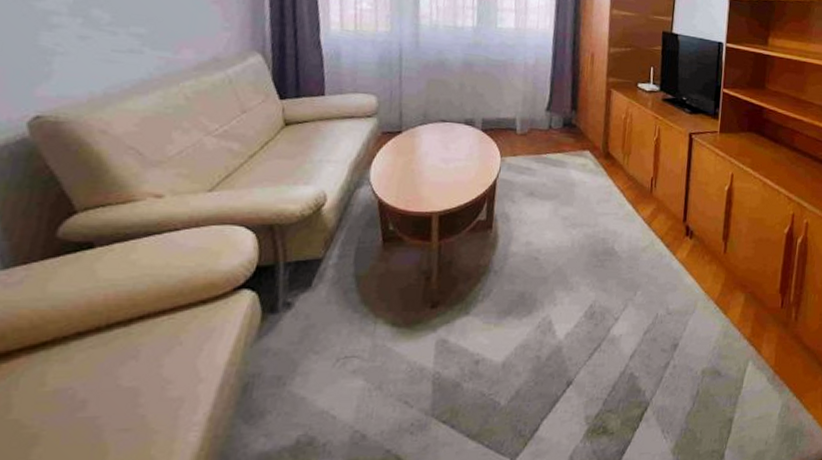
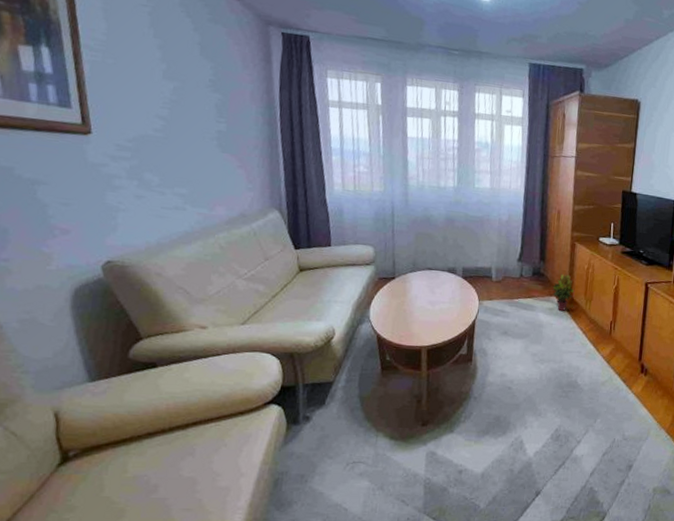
potted plant: none [585,124,611,168] -> present [552,273,575,312]

